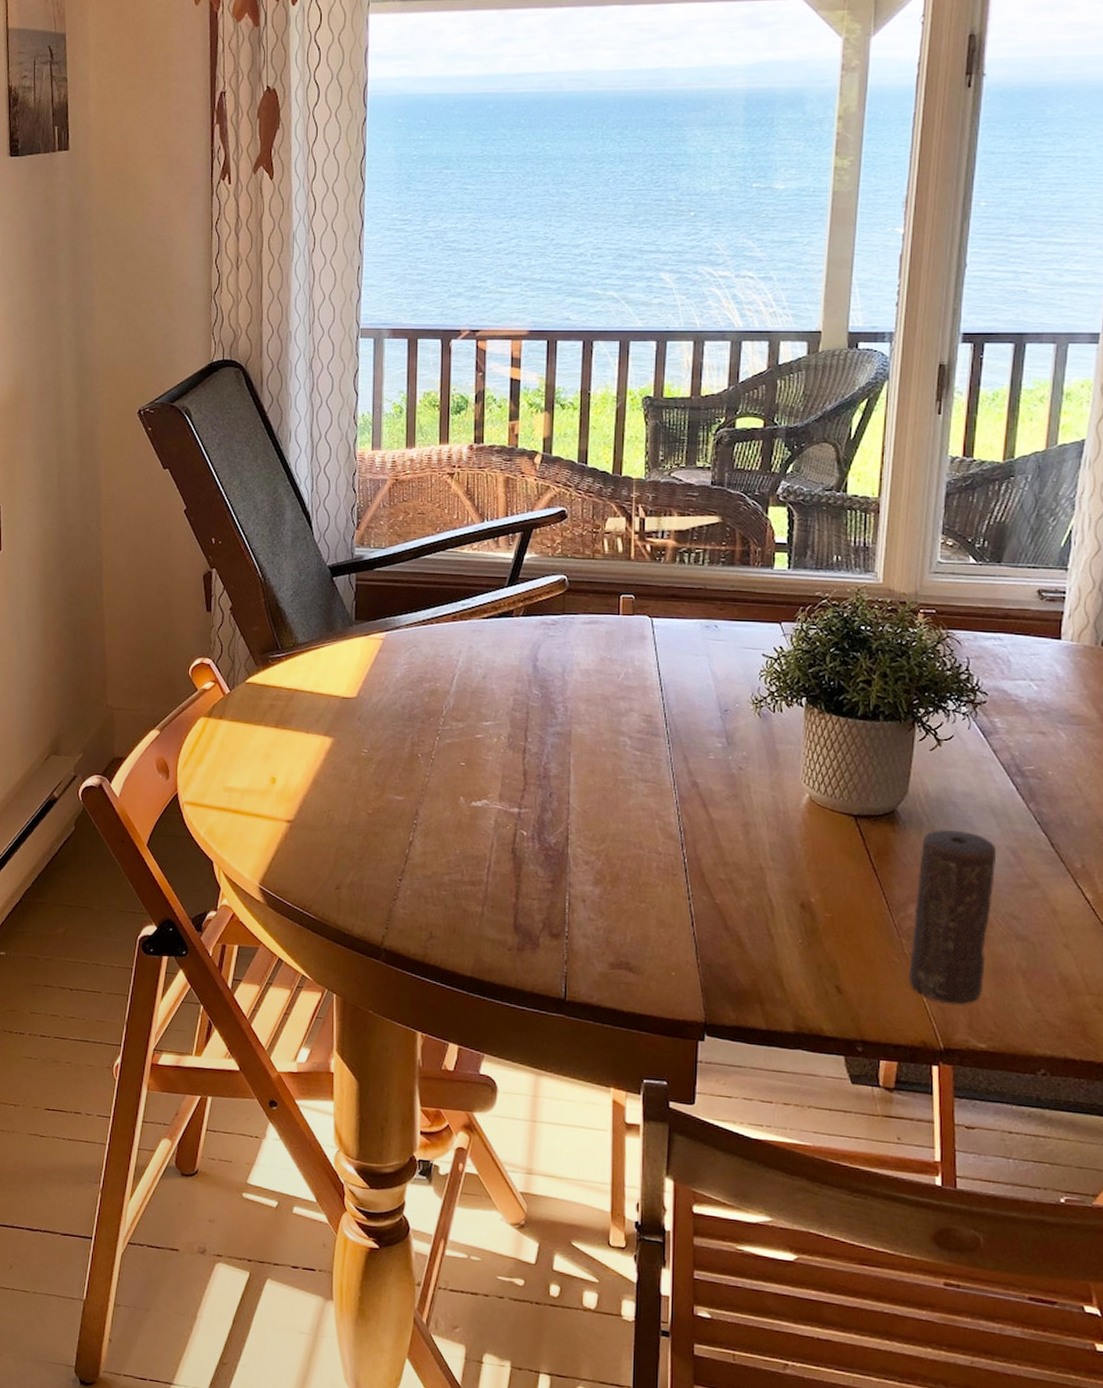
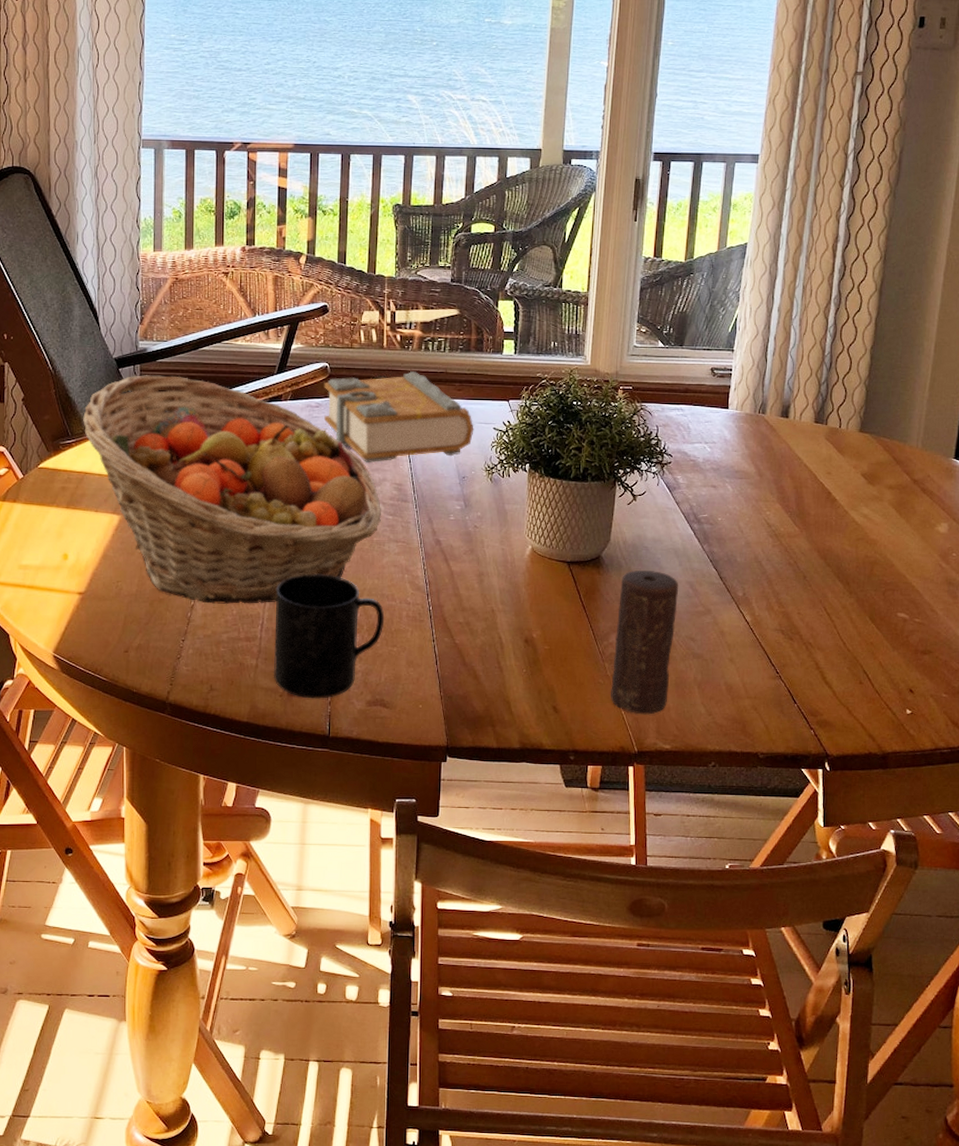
fruit basket: none [294,584,627,844] -> present [83,375,381,604]
mug: none [501,813,631,957] -> present [273,574,385,699]
book: none [561,587,739,690] -> present [324,371,474,463]

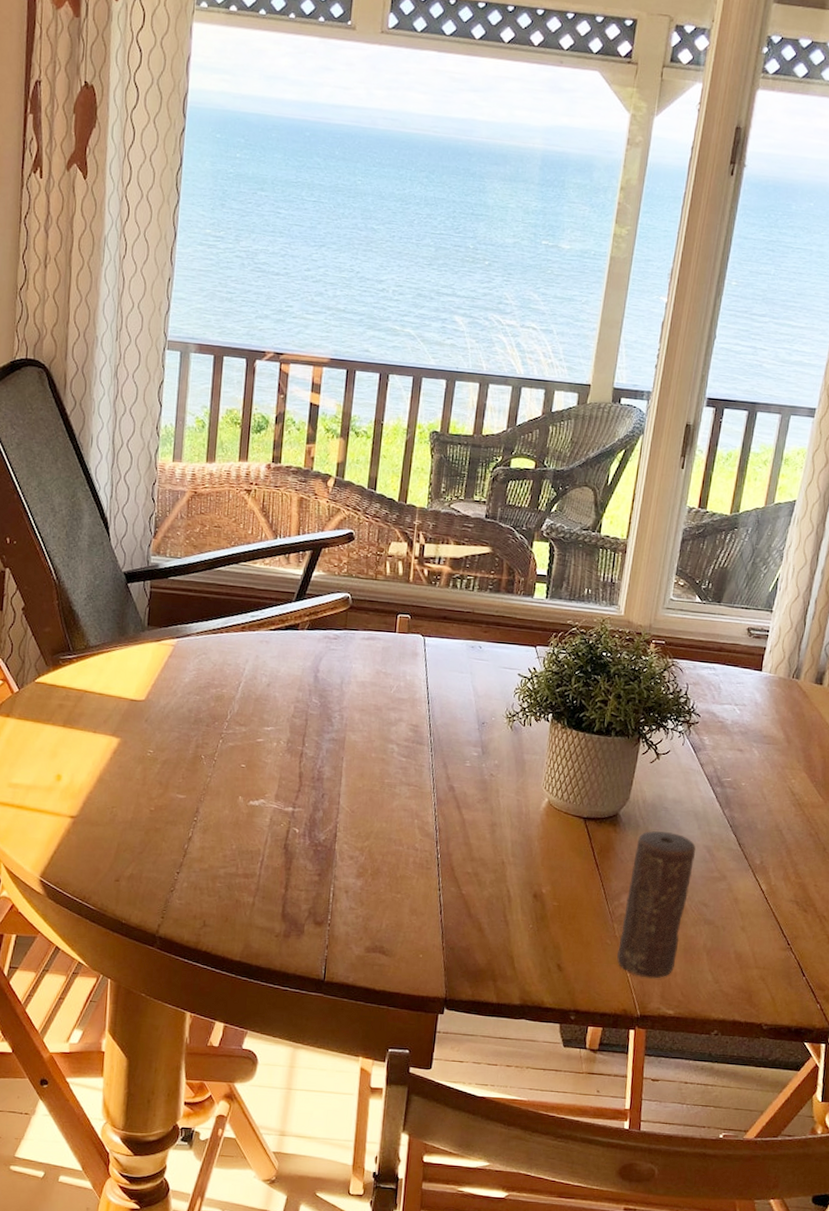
fruit basket: present [83,375,381,604] -> none [86,591,395,840]
mug: present [273,574,385,699] -> none [270,812,390,942]
book: present [324,371,474,463] -> none [342,609,498,702]

